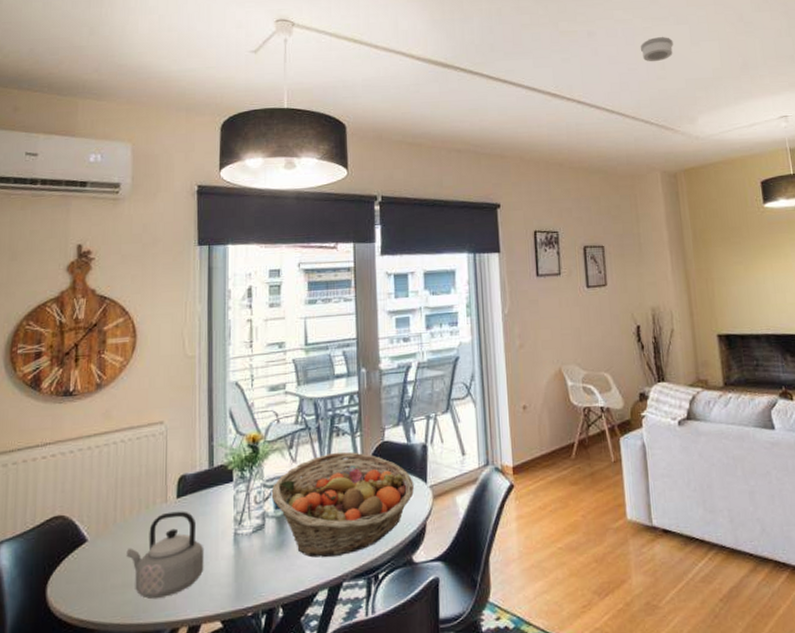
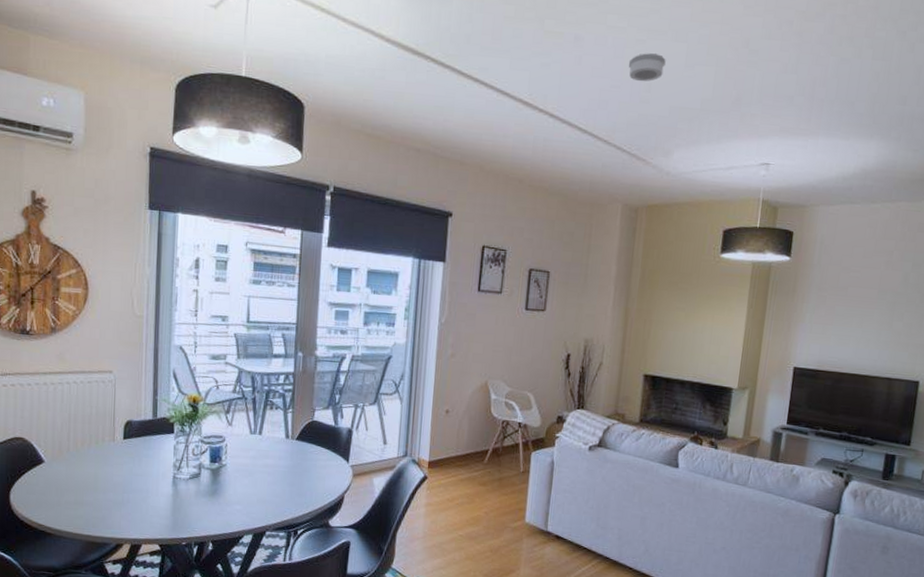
teapot: present [126,511,205,599] -> none [78,450,147,518]
fruit basket: present [271,452,414,558] -> none [207,423,337,510]

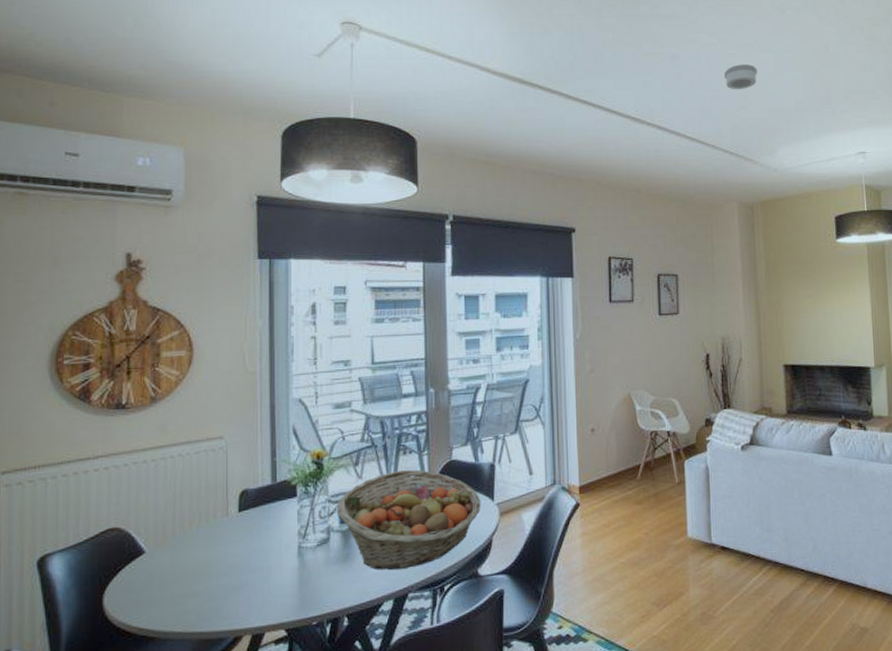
fruit basket: none [207,423,337,510] -> present [336,469,481,570]

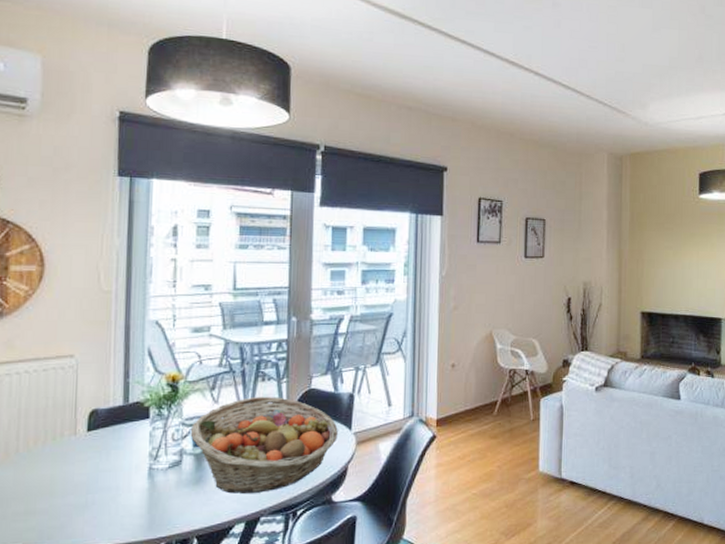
smoke detector: present [723,63,757,90] -> none [602,17,635,43]

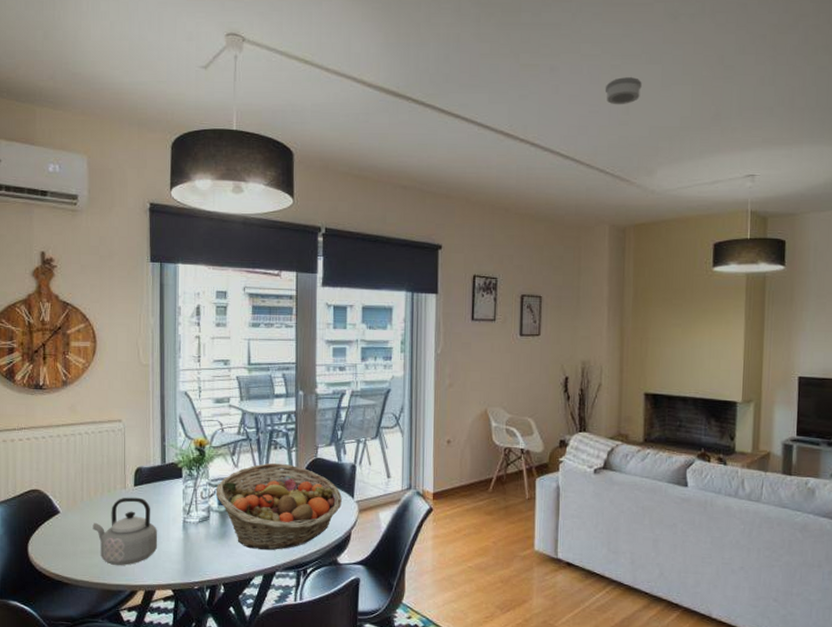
teapot: none [30,444,116,526] -> present [92,497,158,565]
smoke detector: none [602,17,635,43] -> present [605,76,642,105]

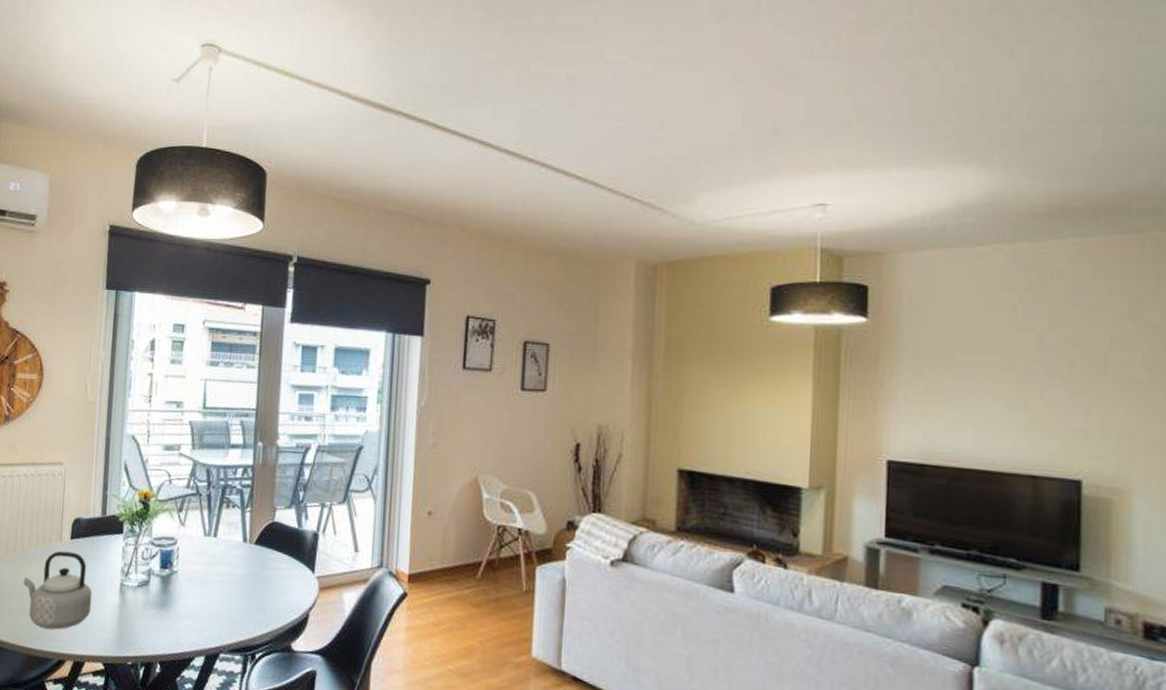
fruit basket: present [215,462,342,550] -> none [158,523,300,628]
smoke detector: present [605,76,642,105] -> none [633,86,680,120]

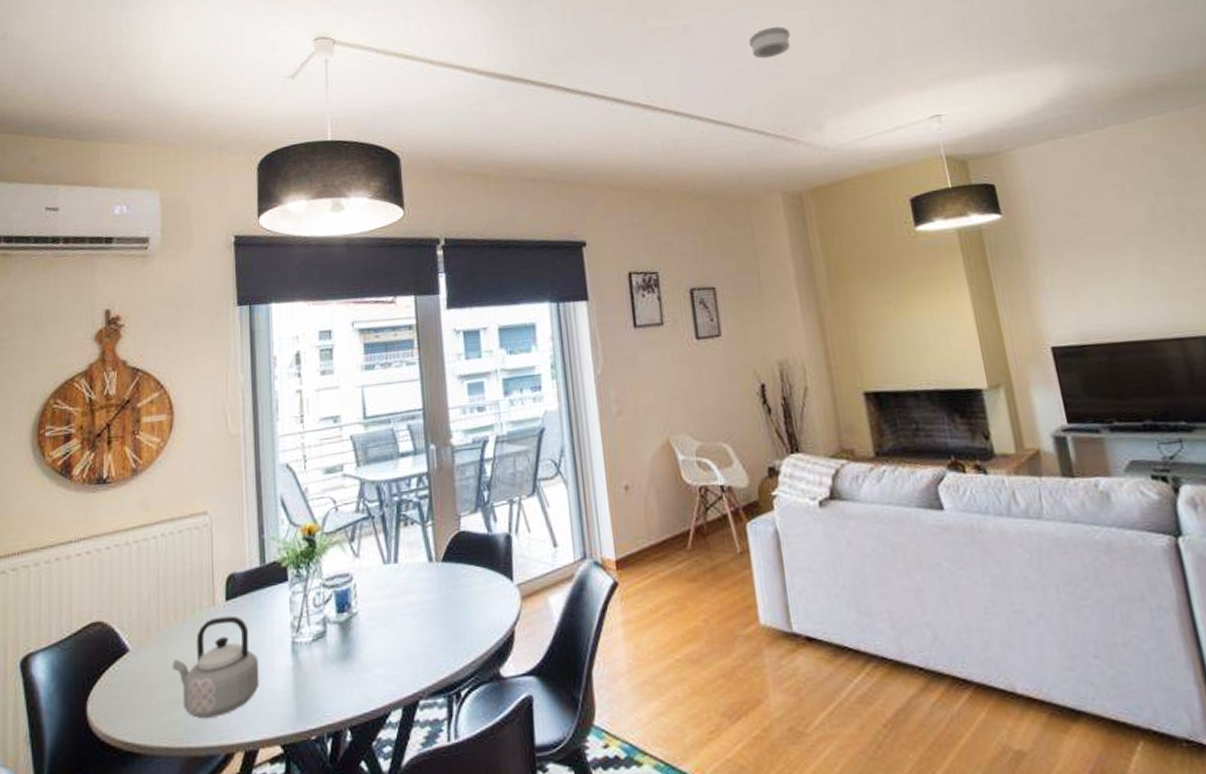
smoke detector: none [633,86,680,120] -> present [748,26,790,59]

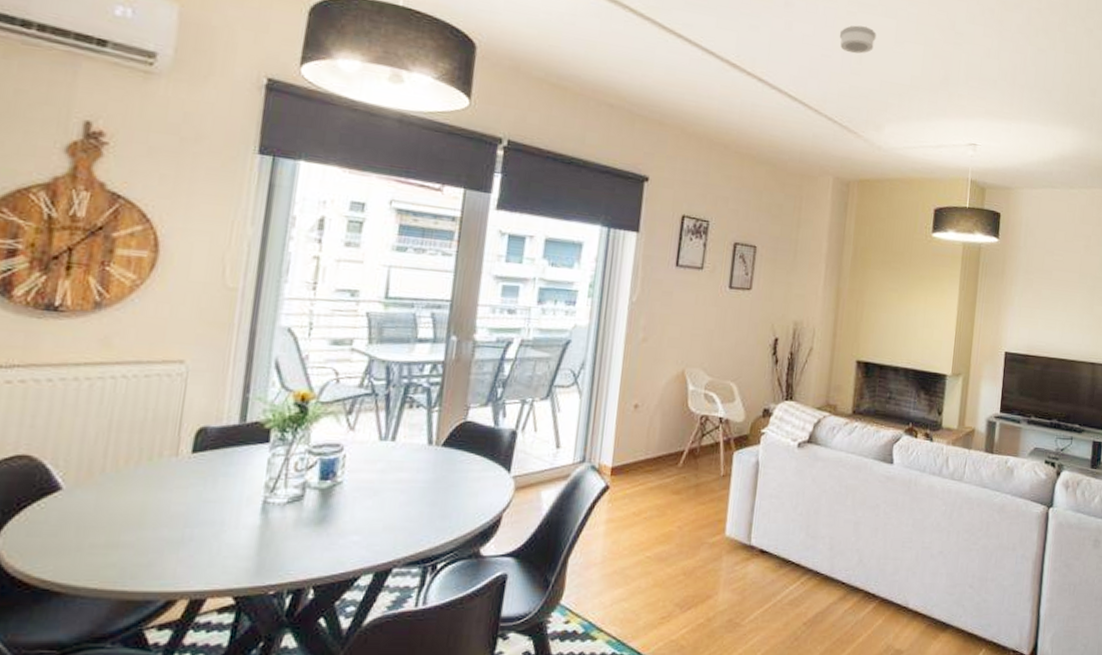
teapot: present [172,615,260,718] -> none [114,467,222,564]

